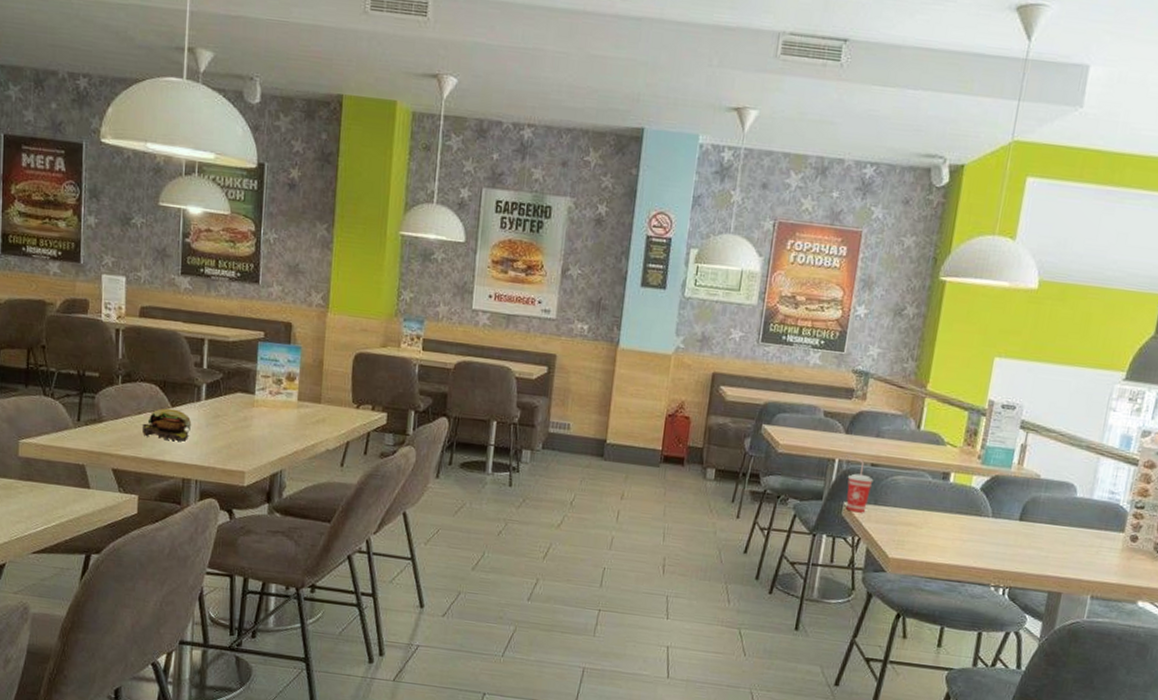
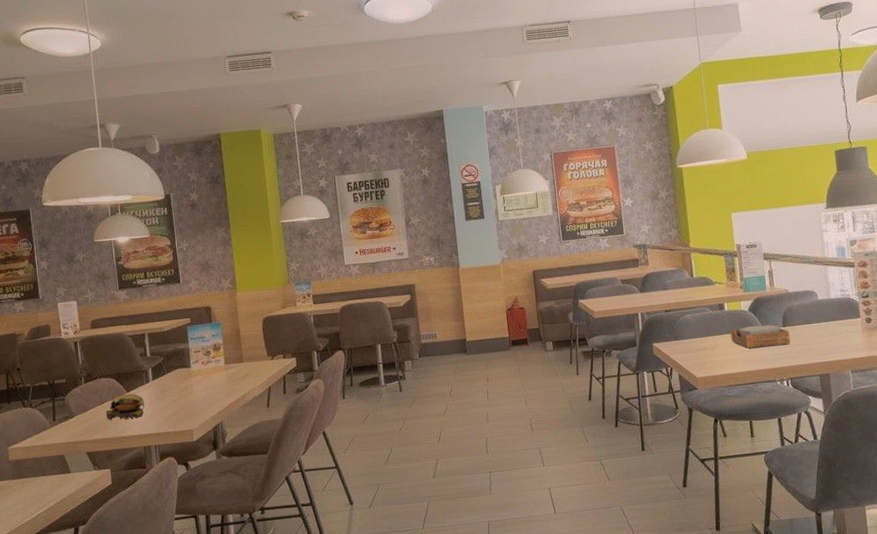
beverage cup: present [846,454,874,513] -> none [645,307,670,350]
napkin holder: none [946,508,1026,545] -> present [730,325,790,348]

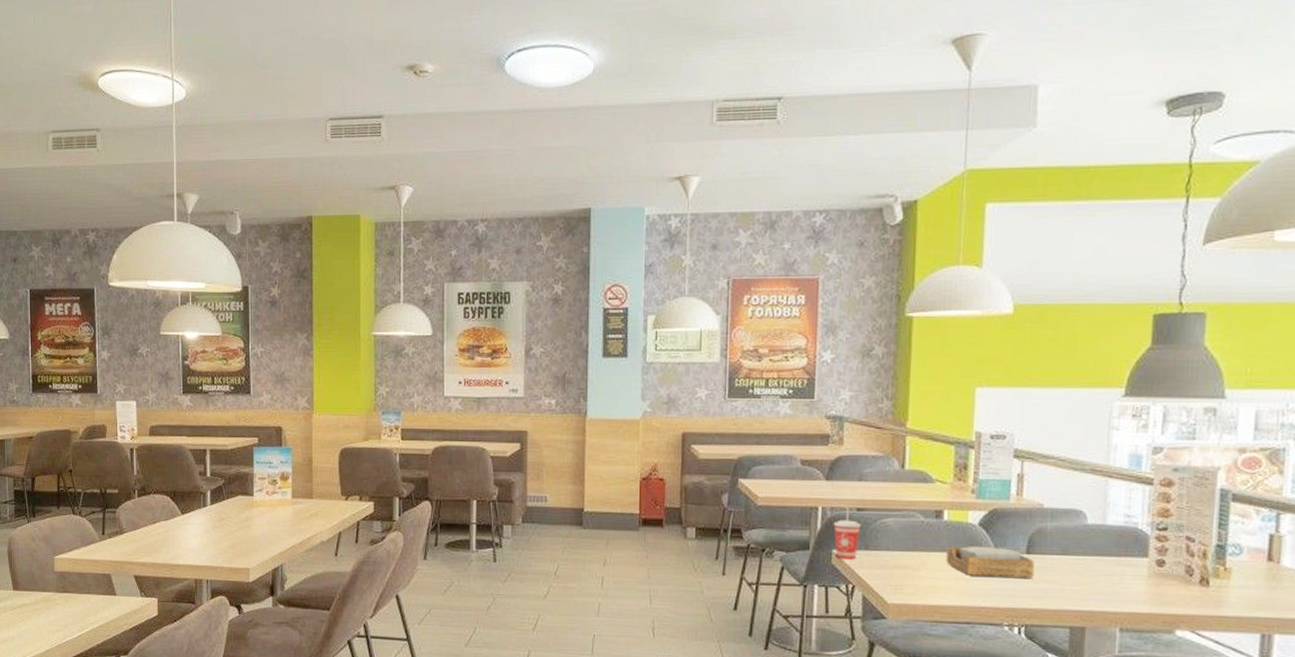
burger: present [105,393,145,421] -> none [157,516,200,545]
beverage cup: none [645,307,670,350] -> present [829,501,861,560]

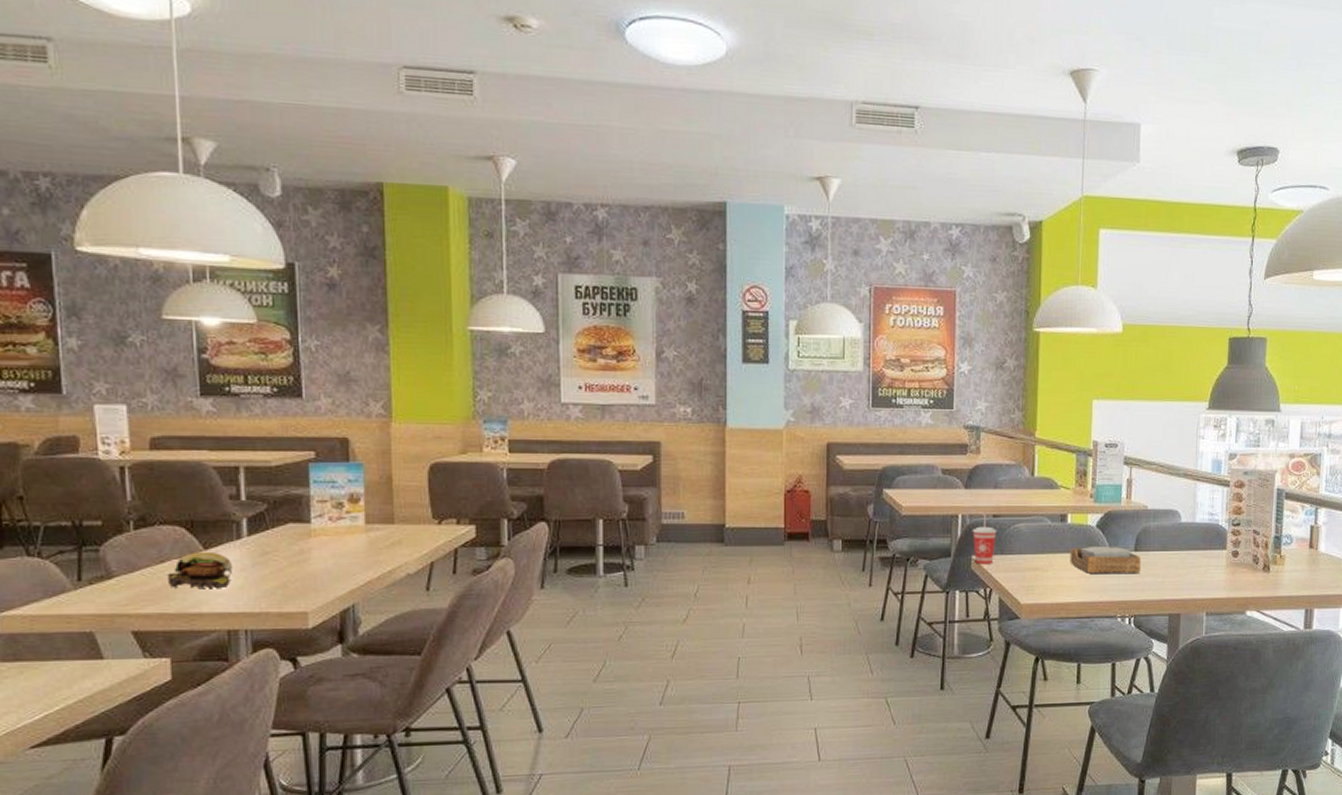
burger: none [157,516,200,545] -> present [167,551,233,588]

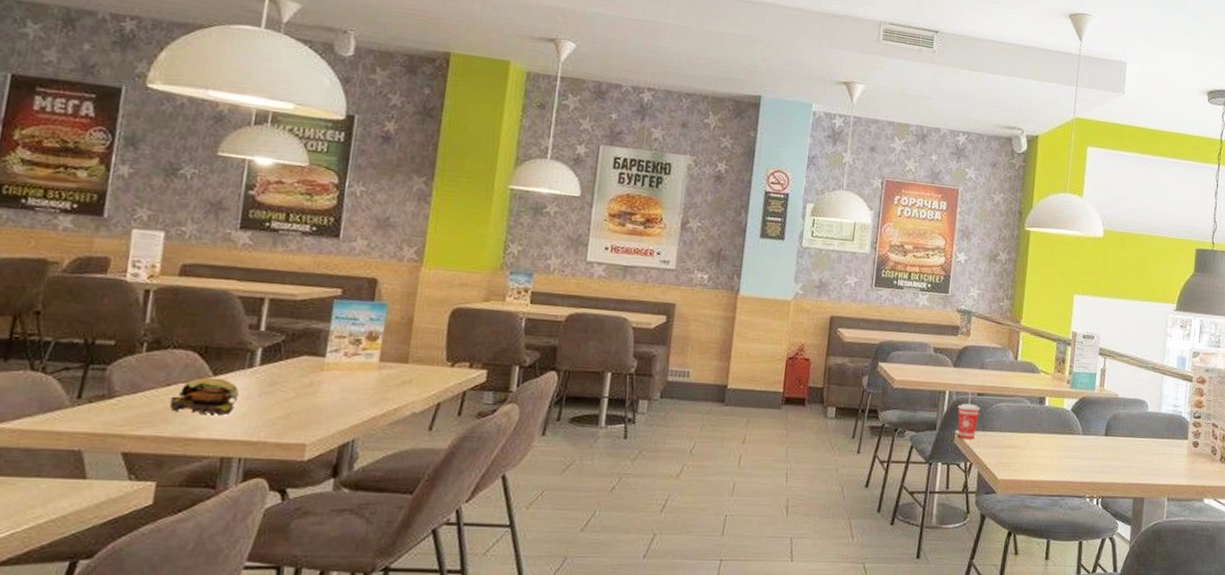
napkin holder: present [1070,547,1141,574] -> none [1045,429,1110,457]

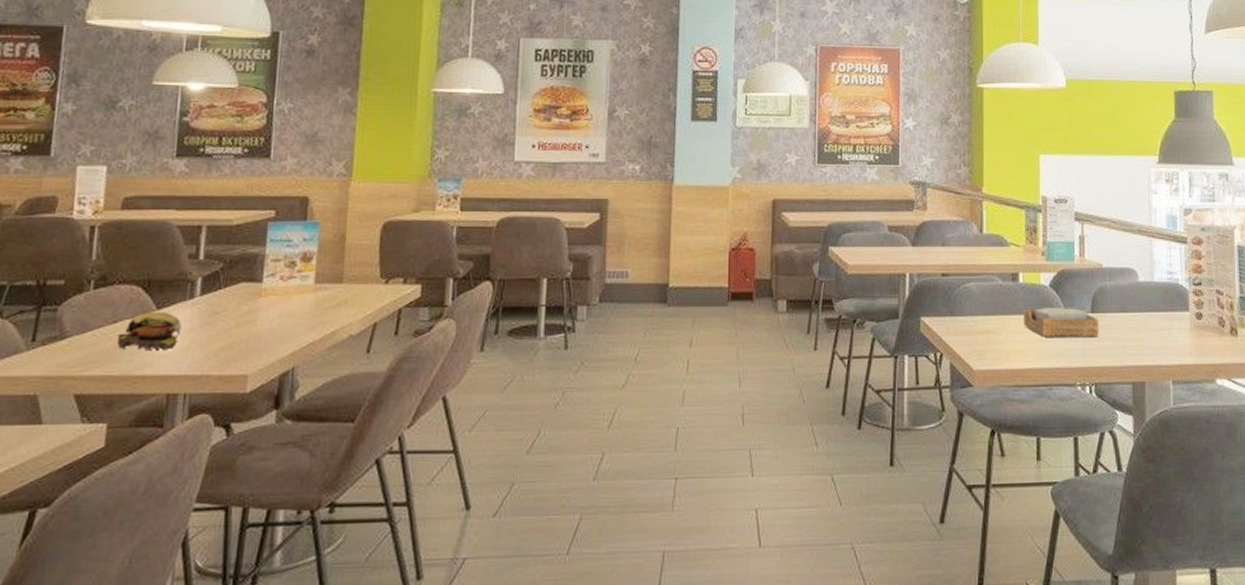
beverage cup: present [955,386,981,440] -> none [916,267,946,327]
napkin holder: none [1045,429,1110,457] -> present [1023,308,1099,338]

